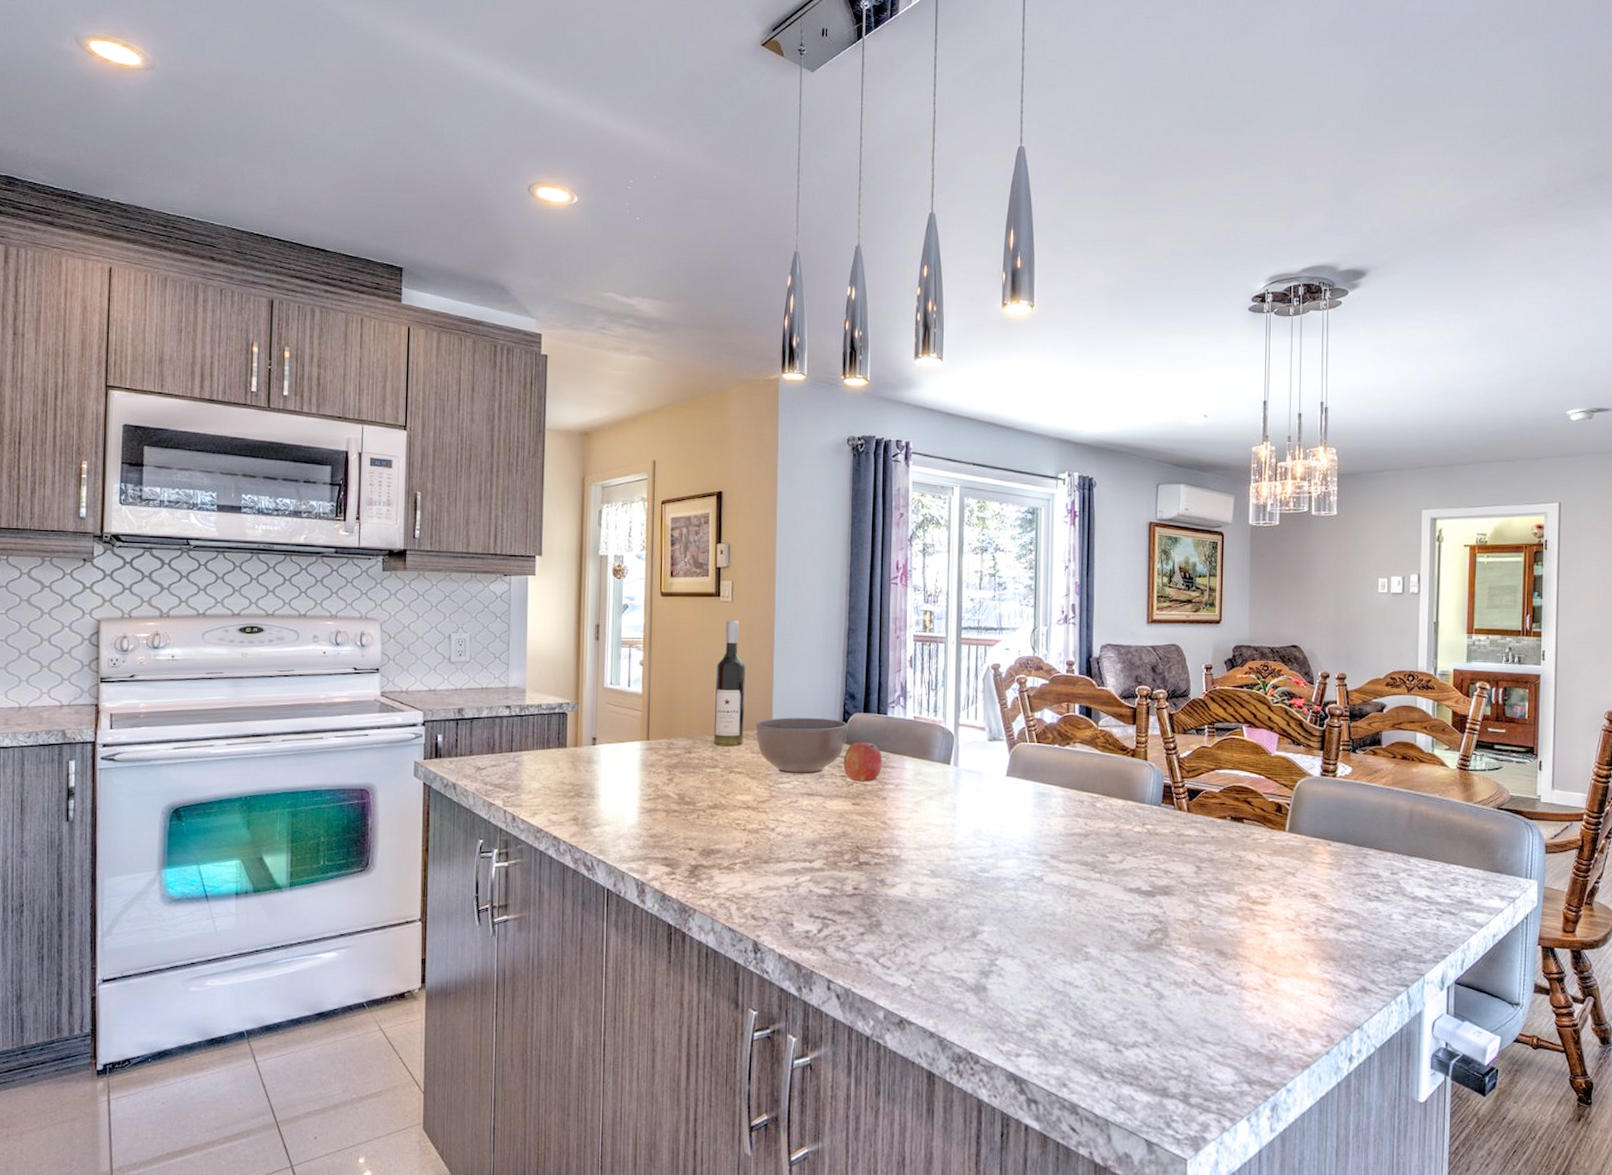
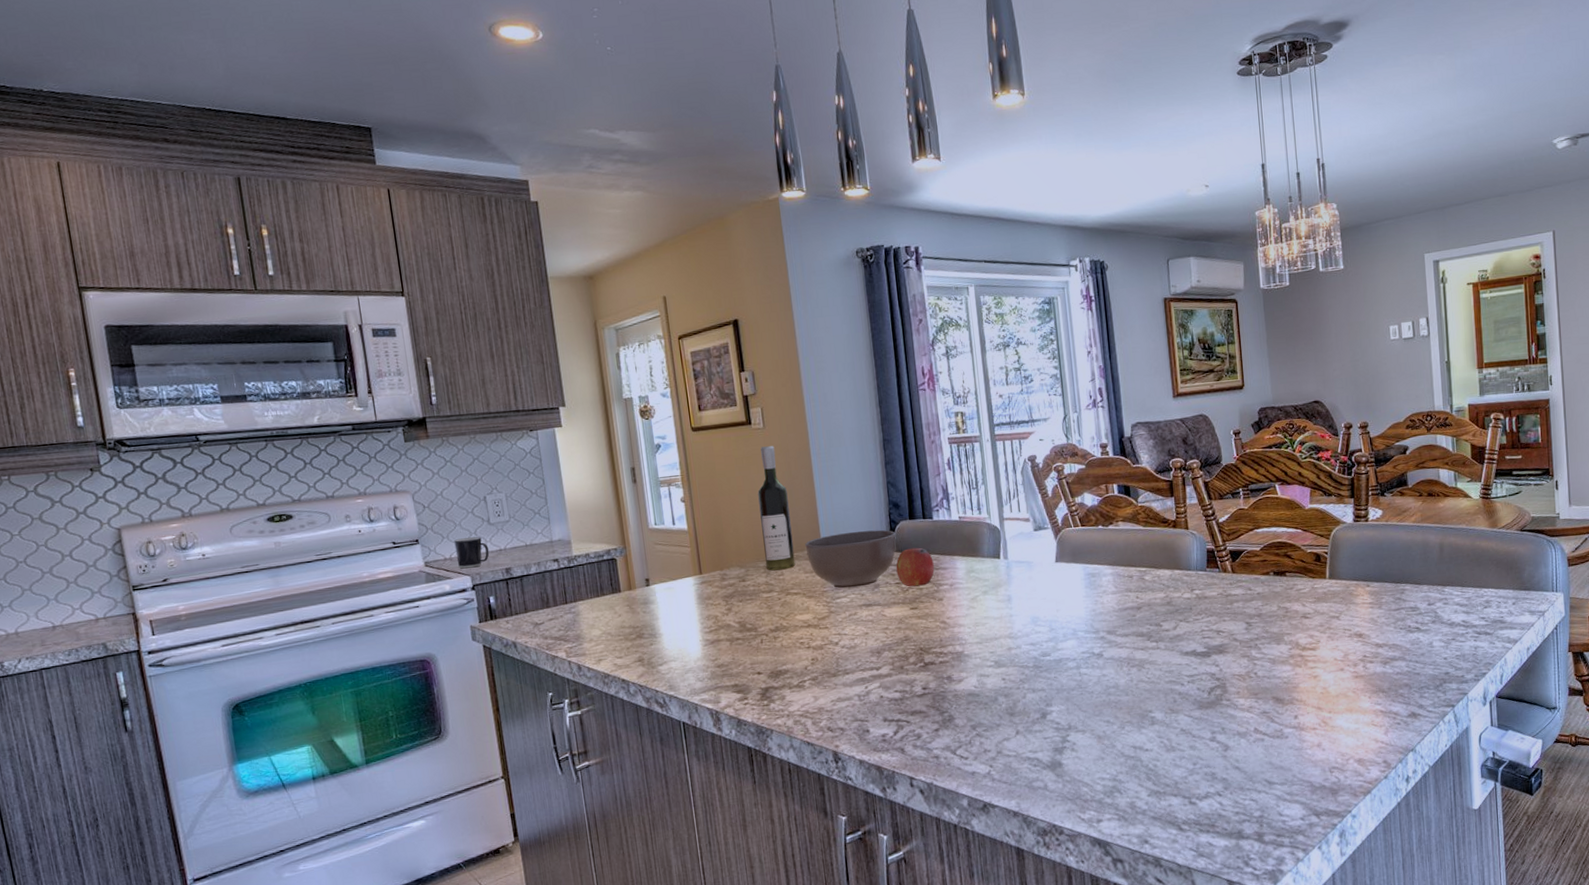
mug: none [412,673,445,704] -> present [454,537,490,569]

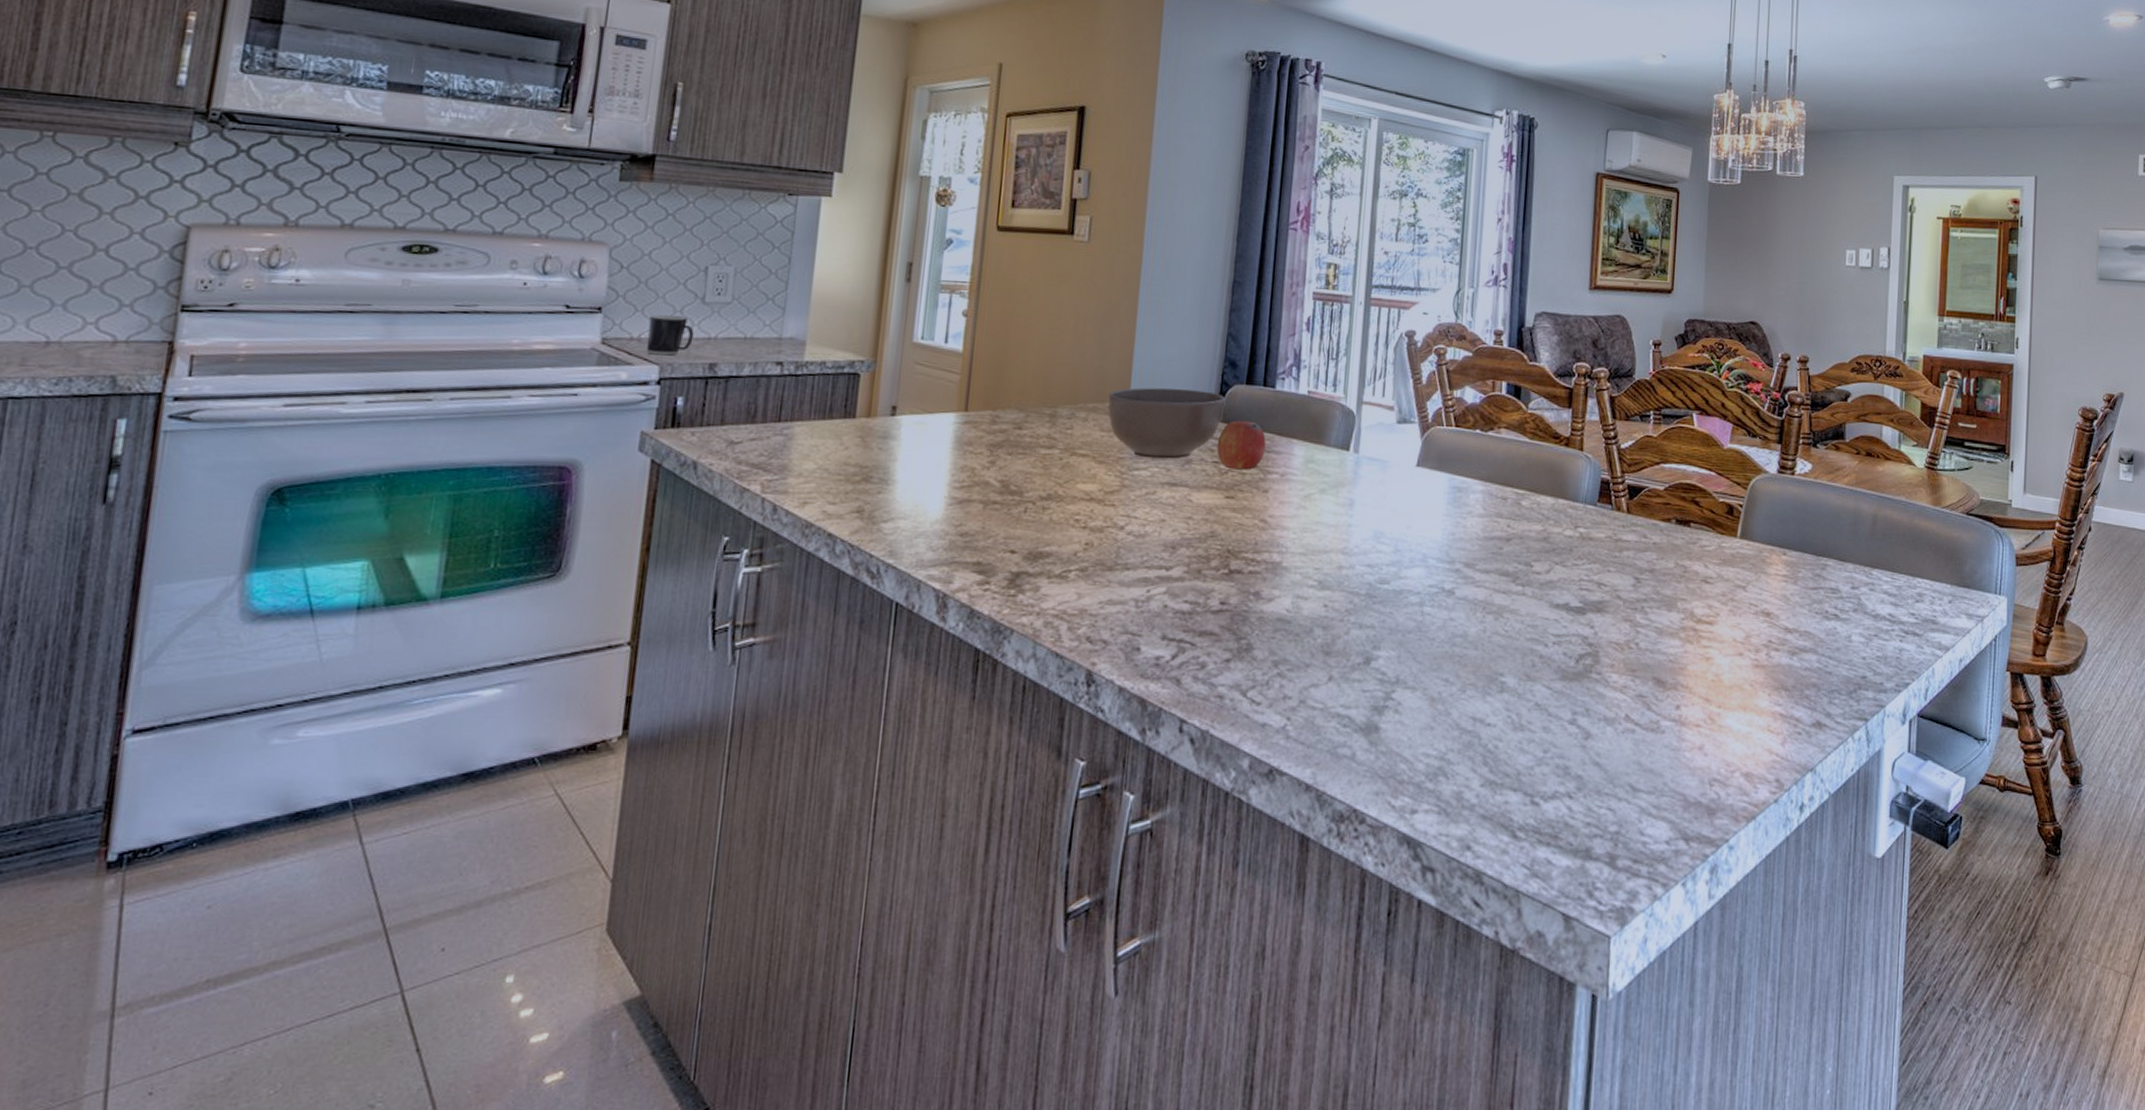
bottle: present [757,446,796,571] -> none [1052,264,1101,423]

